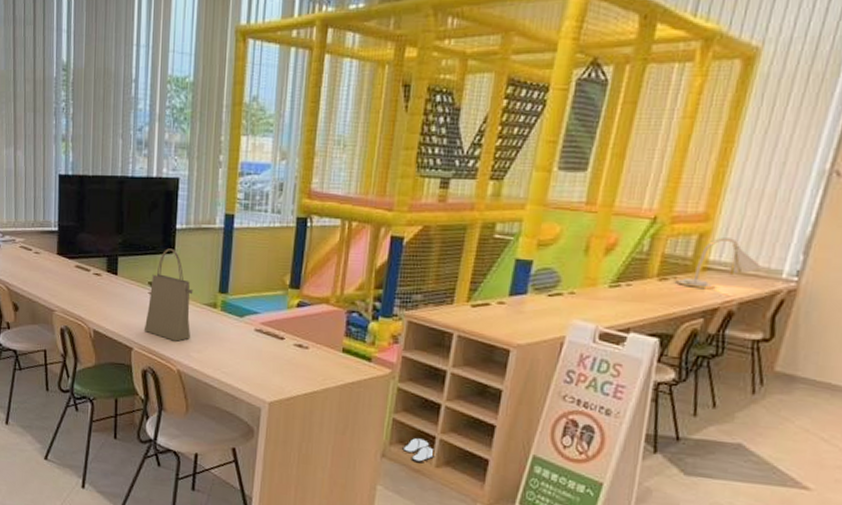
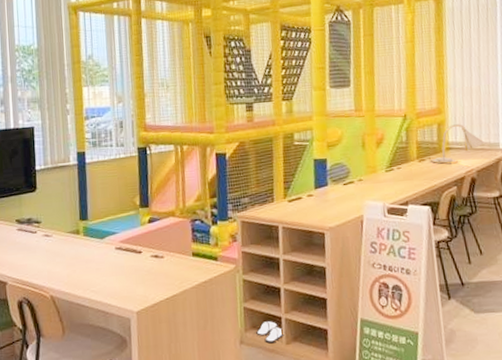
handbag: present [143,248,194,342] -> none [15,187,59,270]

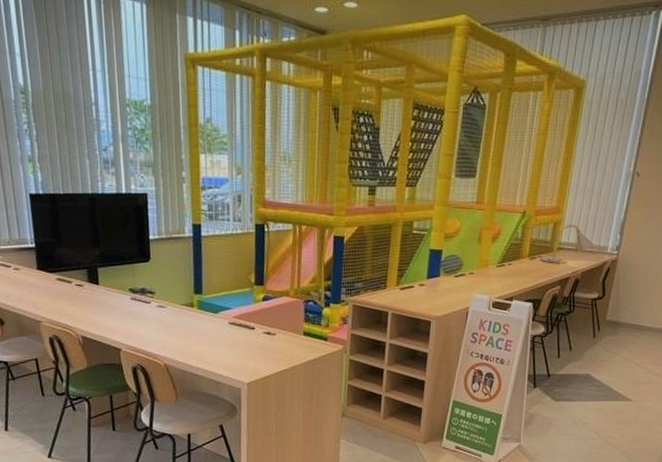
slippers: present [256,320,286,344] -> none [357,397,384,417]

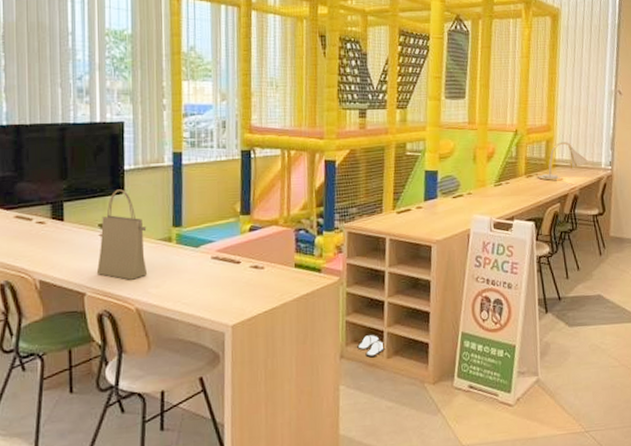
handbag: none [129,257,173,339] -> present [96,189,147,280]
slippers: none [357,397,384,417] -> present [357,334,387,358]

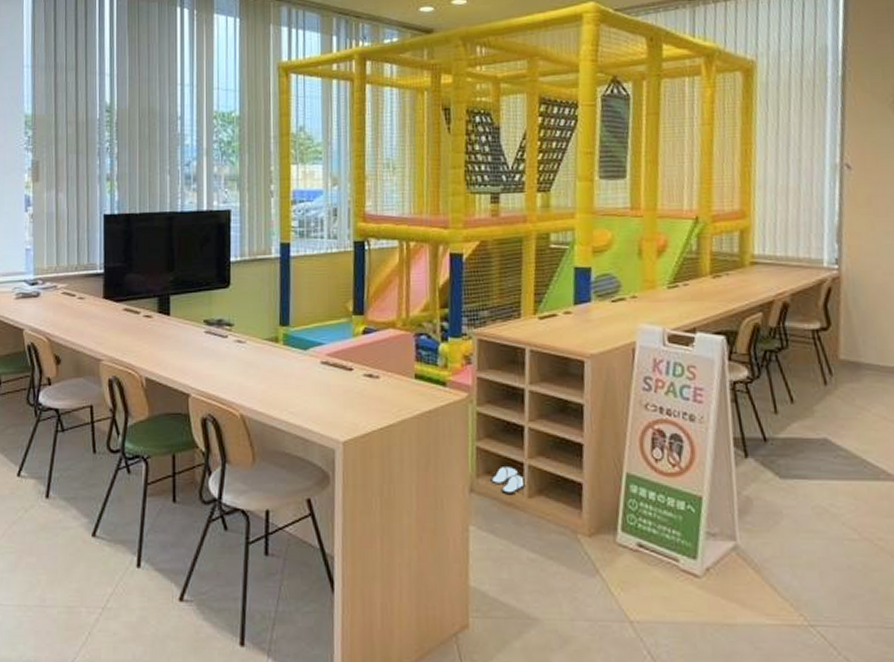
handbag: present [96,189,147,280] -> none [201,283,253,383]
table lamp: present [538,142,588,181] -> none [729,232,802,284]

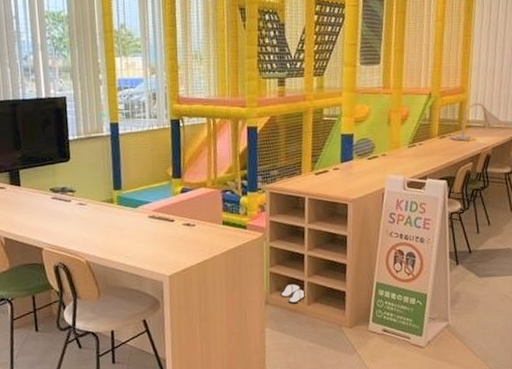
table lamp: none [729,232,802,284] -> present [451,103,501,141]

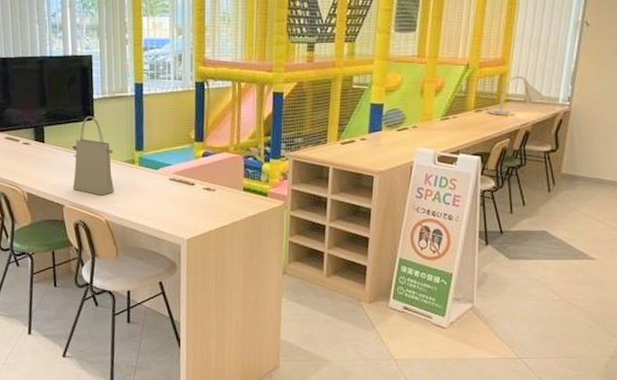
handbag: none [51,157,94,237] -> present [72,116,114,196]
slippers: present [280,283,307,304] -> none [299,254,327,275]

